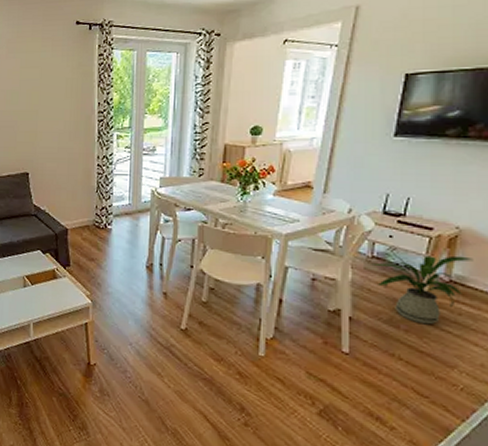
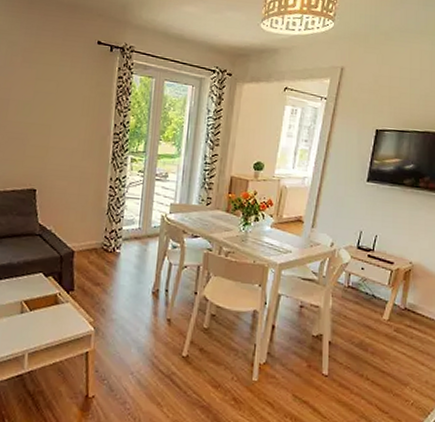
house plant: present [371,255,473,325] -> none [347,286,422,348]

